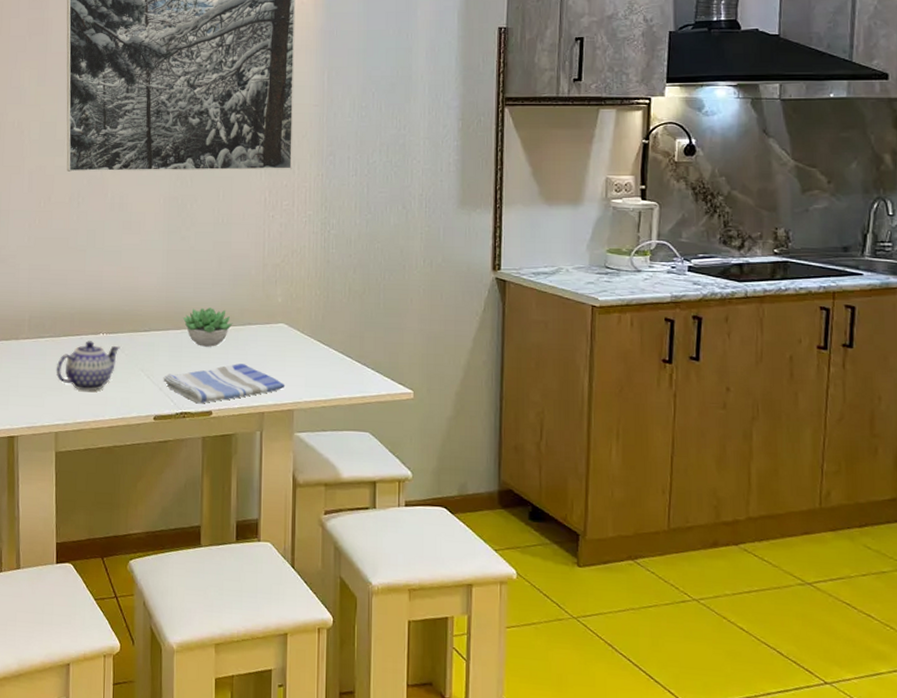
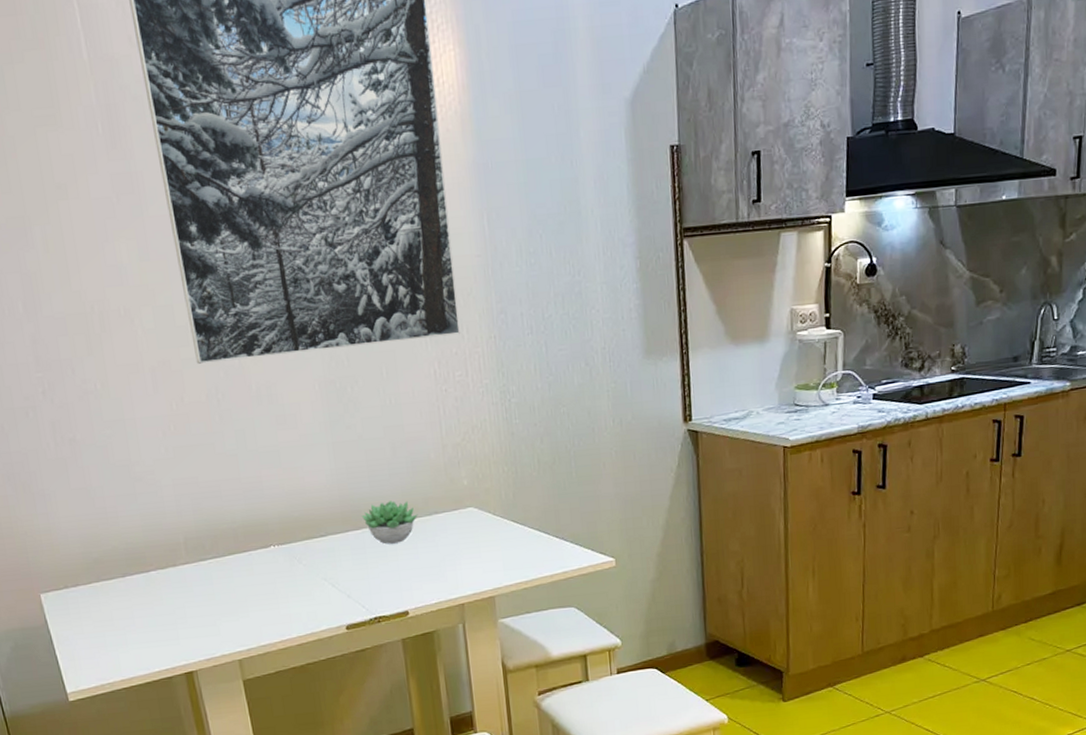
teapot: present [56,341,121,391] -> none [226,555,297,611]
dish towel: present [163,364,285,404] -> none [349,556,483,606]

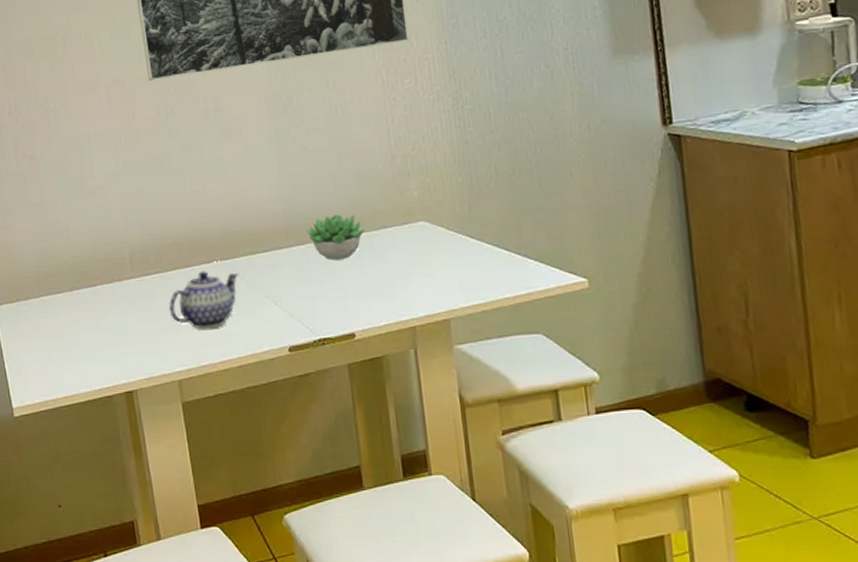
teapot: none [226,555,297,611] -> present [168,271,239,329]

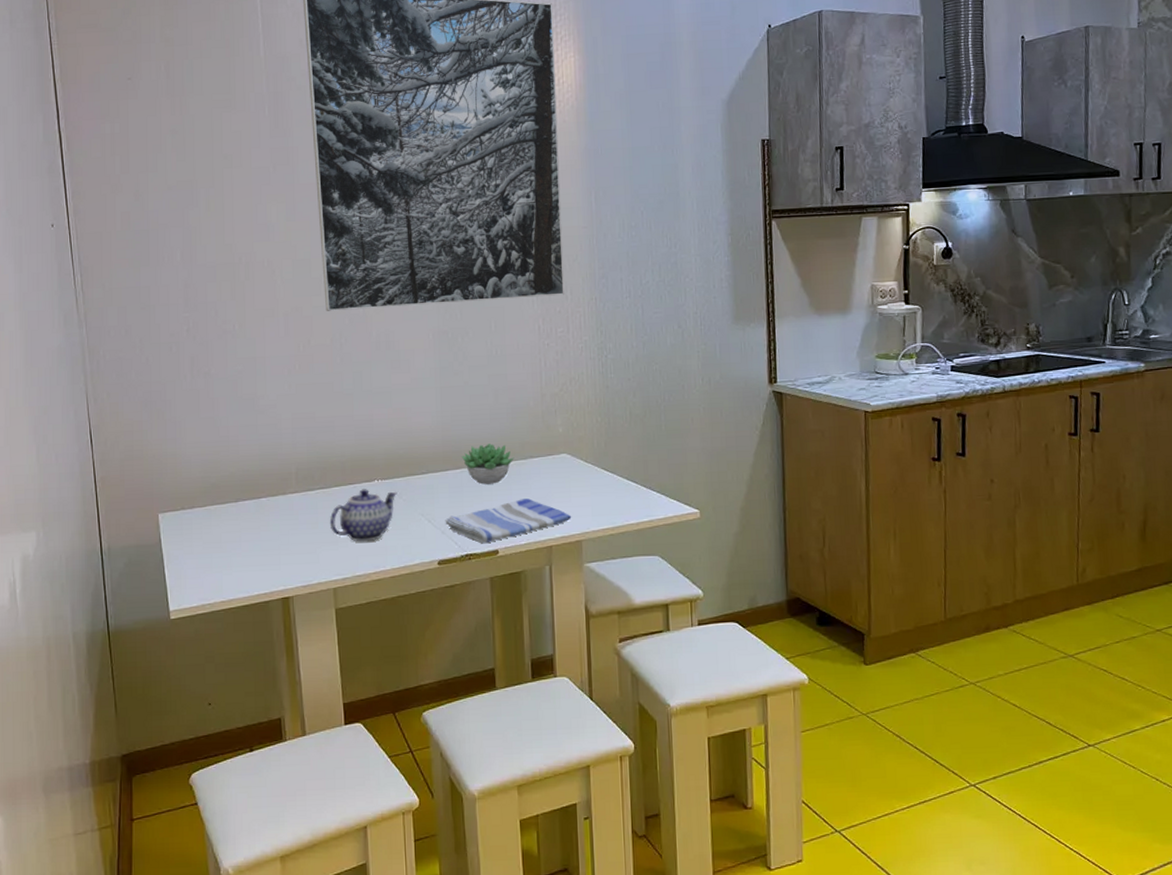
dish towel: none [293,274,436,327] -> present [445,498,572,544]

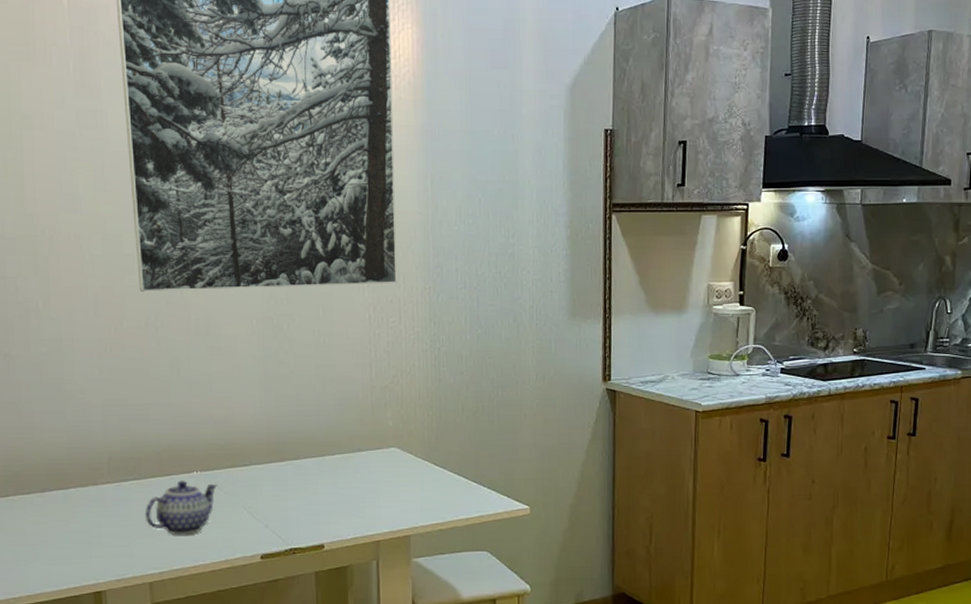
dish towel: present [445,498,572,544] -> none [268,493,401,538]
succulent plant: present [462,444,514,485] -> none [287,436,342,478]

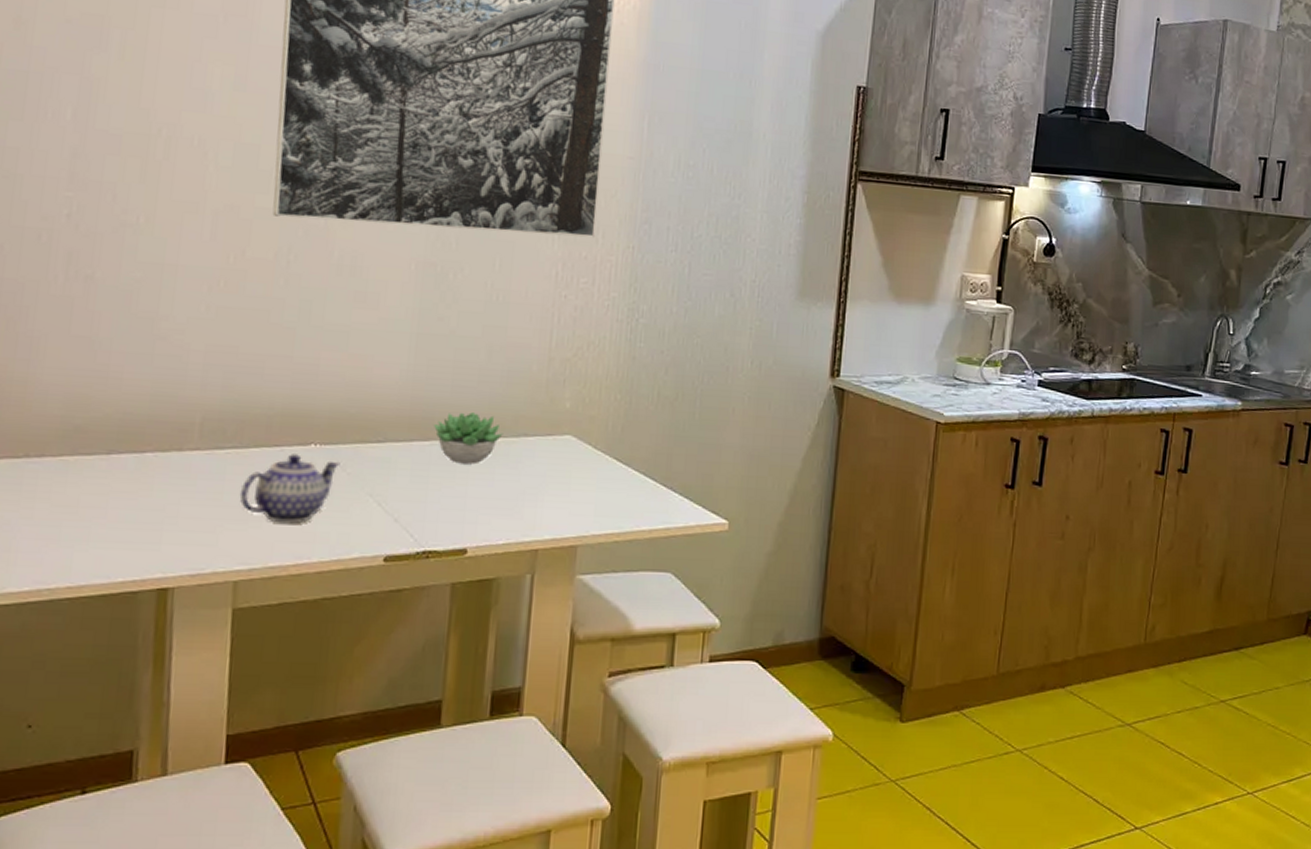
succulent plant: none [287,436,342,478] -> present [434,412,503,465]

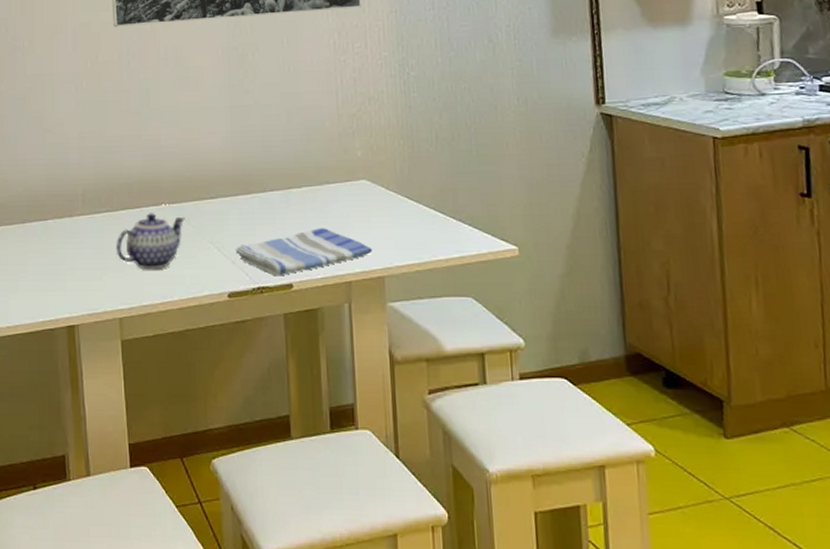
dish towel: none [400,486,569,540] -> present [235,228,373,276]
succulent plant: present [434,412,503,465] -> none [253,167,309,212]

